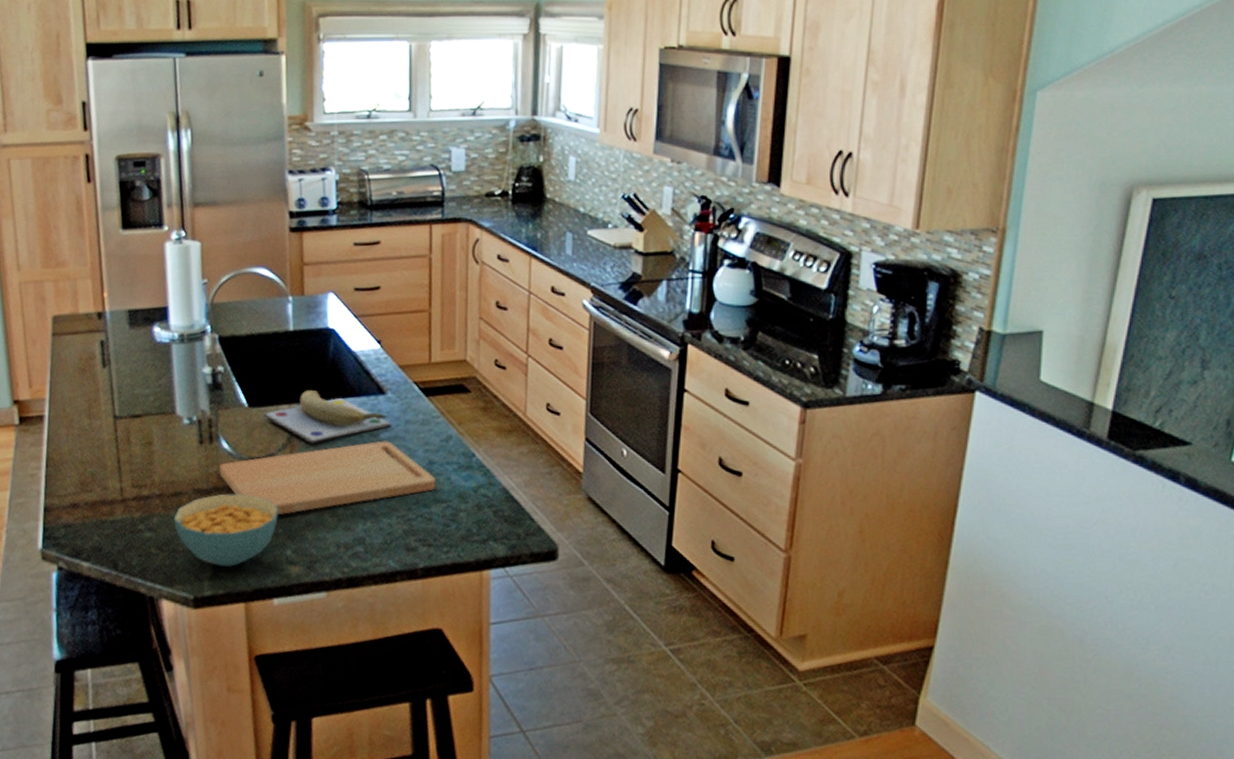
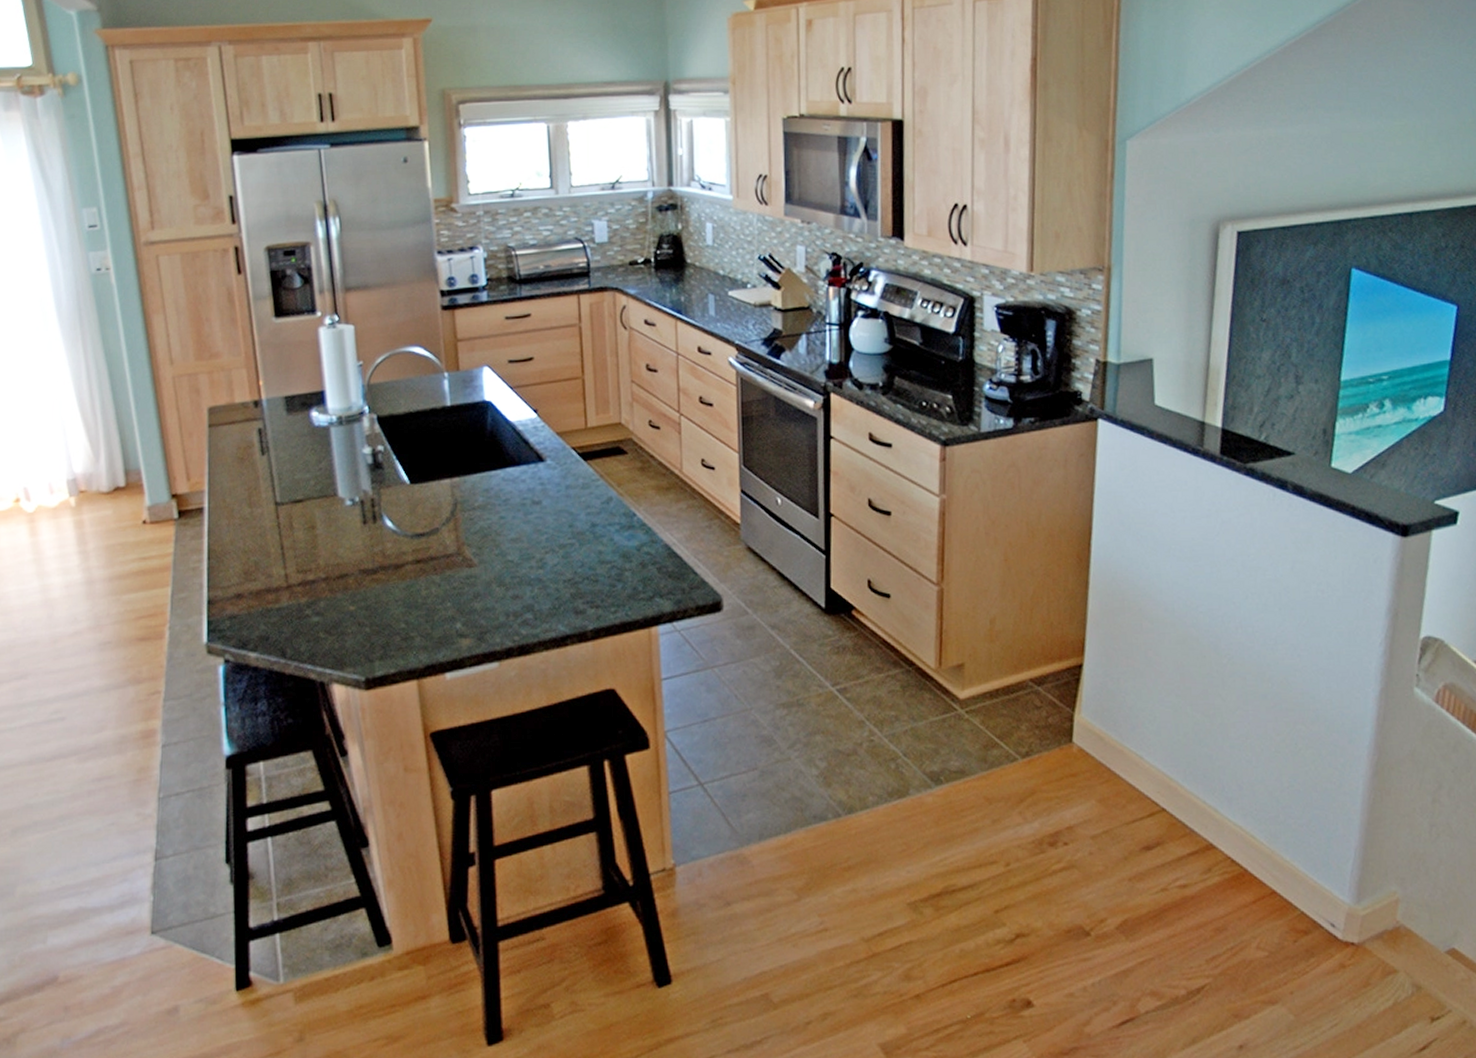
cereal bowl: present [173,493,279,567] -> none [341,571,446,645]
cutting board: present [219,440,436,515] -> none [385,507,600,589]
banana: present [262,390,392,443] -> none [425,463,553,515]

